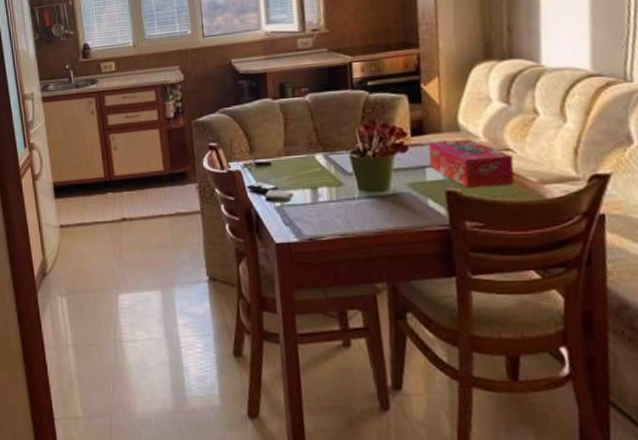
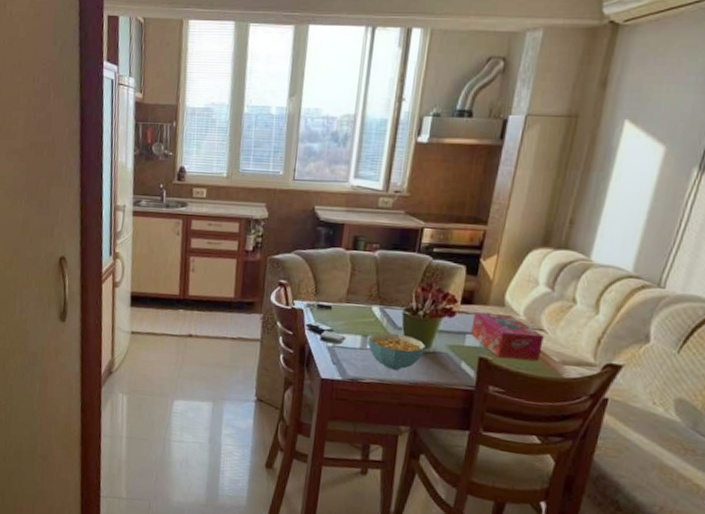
cereal bowl: none [317,180,385,221] -> present [367,332,427,370]

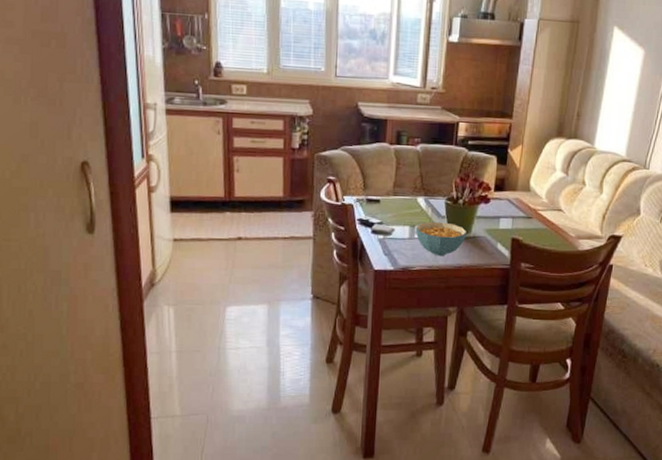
tissue box: present [470,312,544,361] -> none [504,198,562,238]

